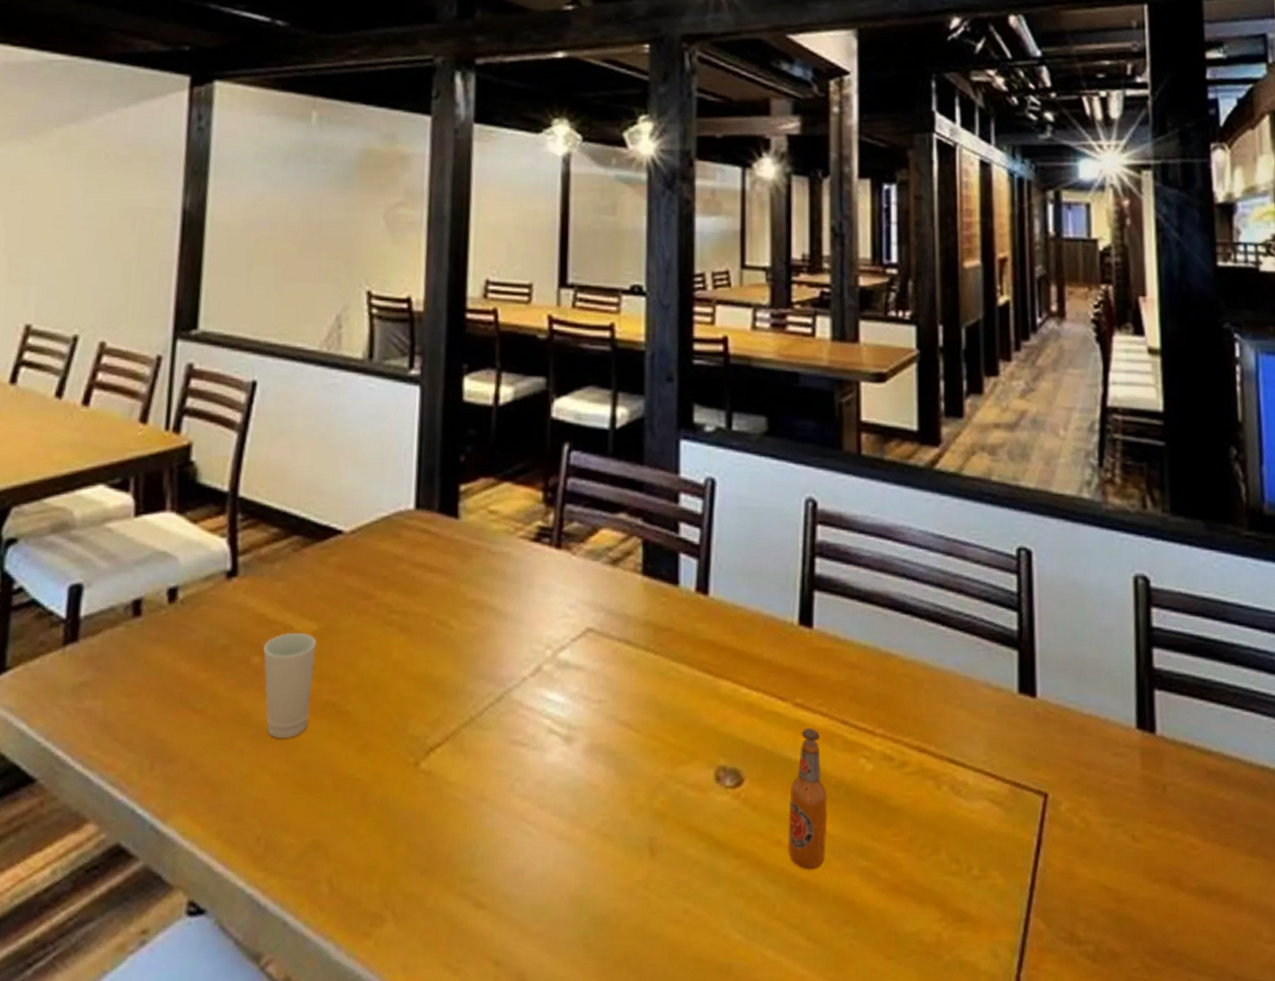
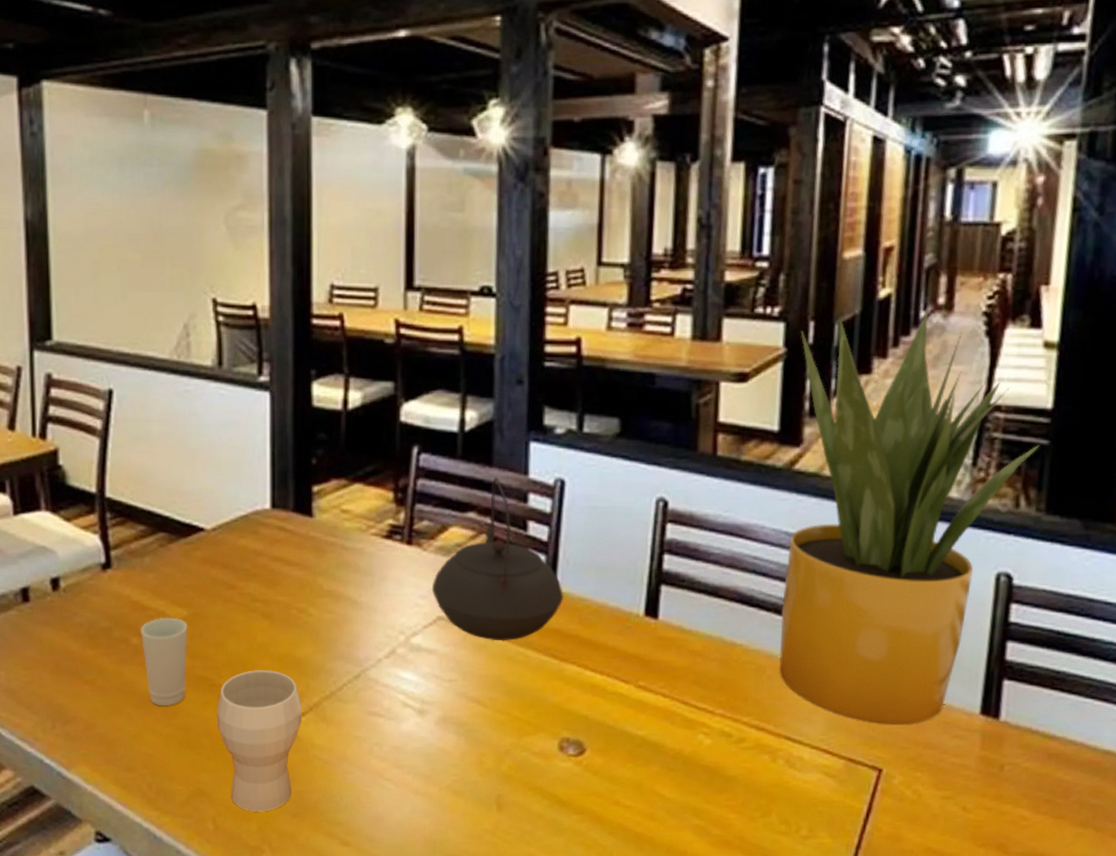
cup: none [341,693,437,868] -> present [216,670,301,812]
teapot: none [580,476,717,655] -> present [431,477,564,642]
beer bottle: present [788,729,827,871] -> none [625,708,665,826]
planter: none [931,315,1157,742] -> present [779,308,1040,724]

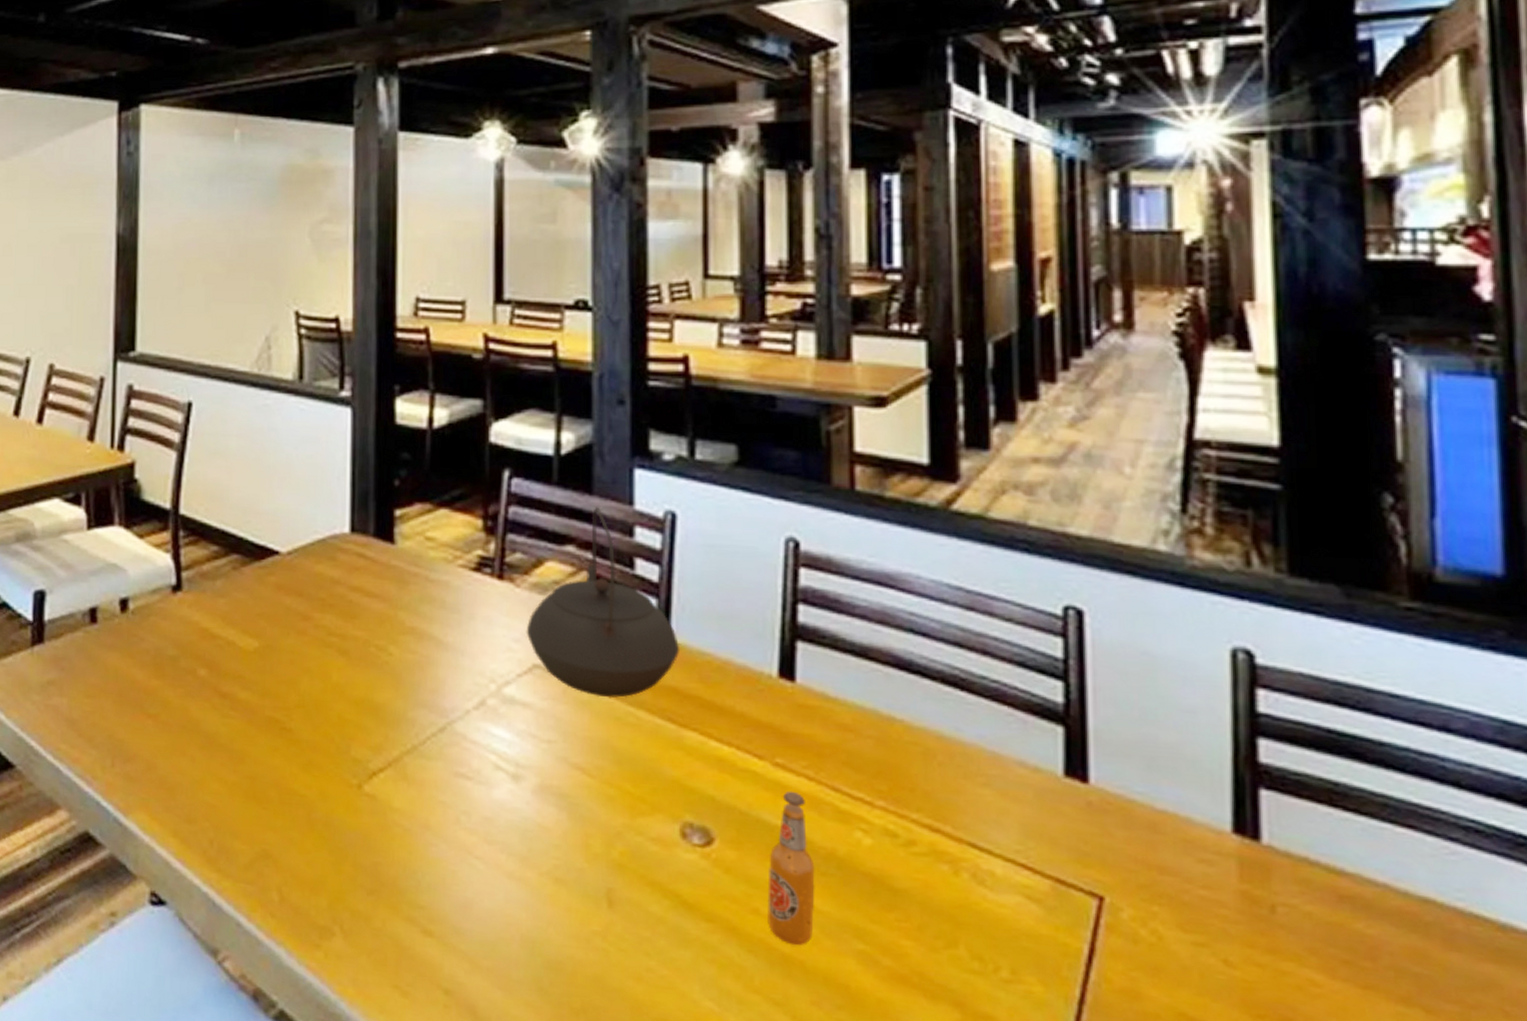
cup: present [141,617,188,705] -> none [209,647,259,749]
cup: present [216,670,301,812] -> none [286,714,379,885]
beer bottle: none [625,708,665,826] -> present [767,792,815,946]
planter: present [779,308,1040,724] -> none [946,326,1269,839]

